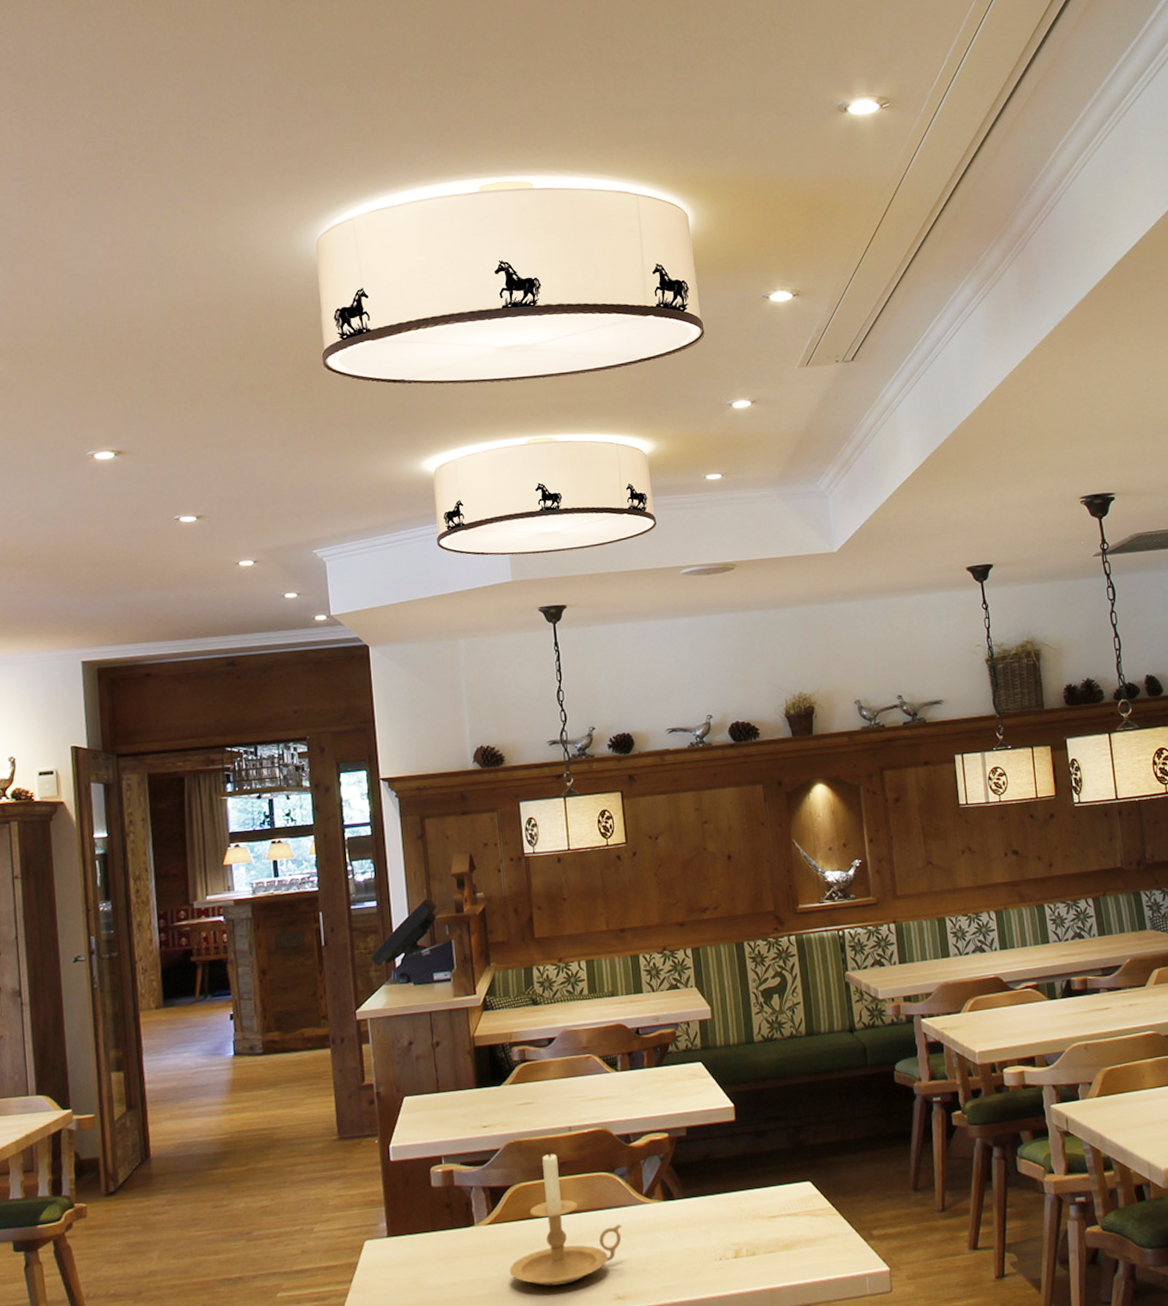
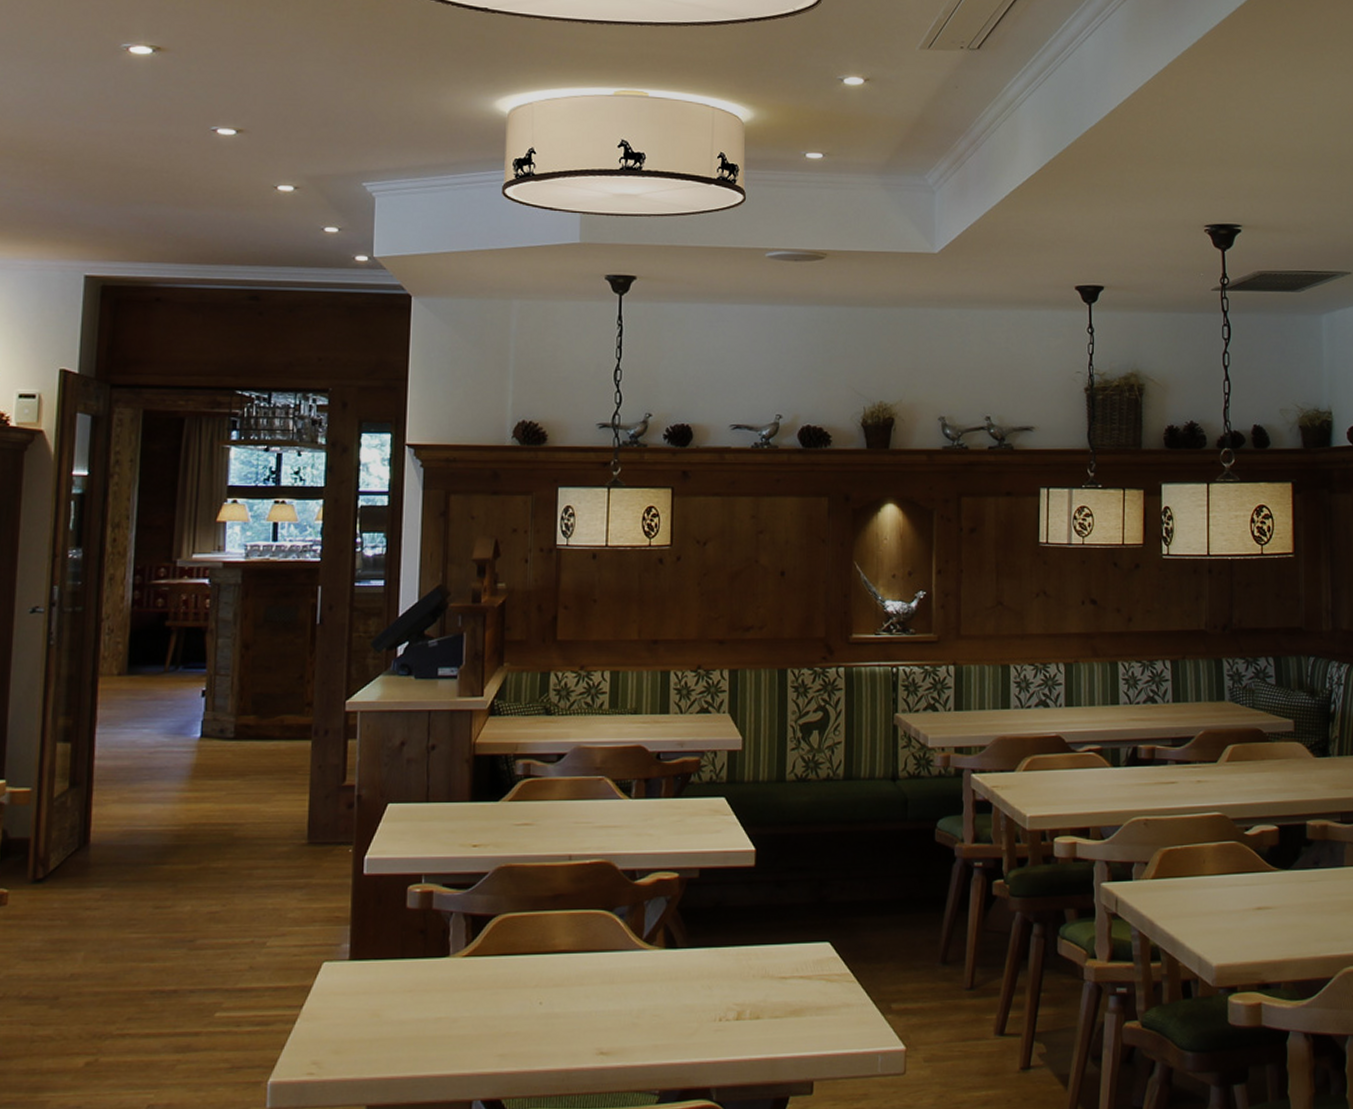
candle holder: present [509,1150,622,1286] -> none [482,880,615,1033]

